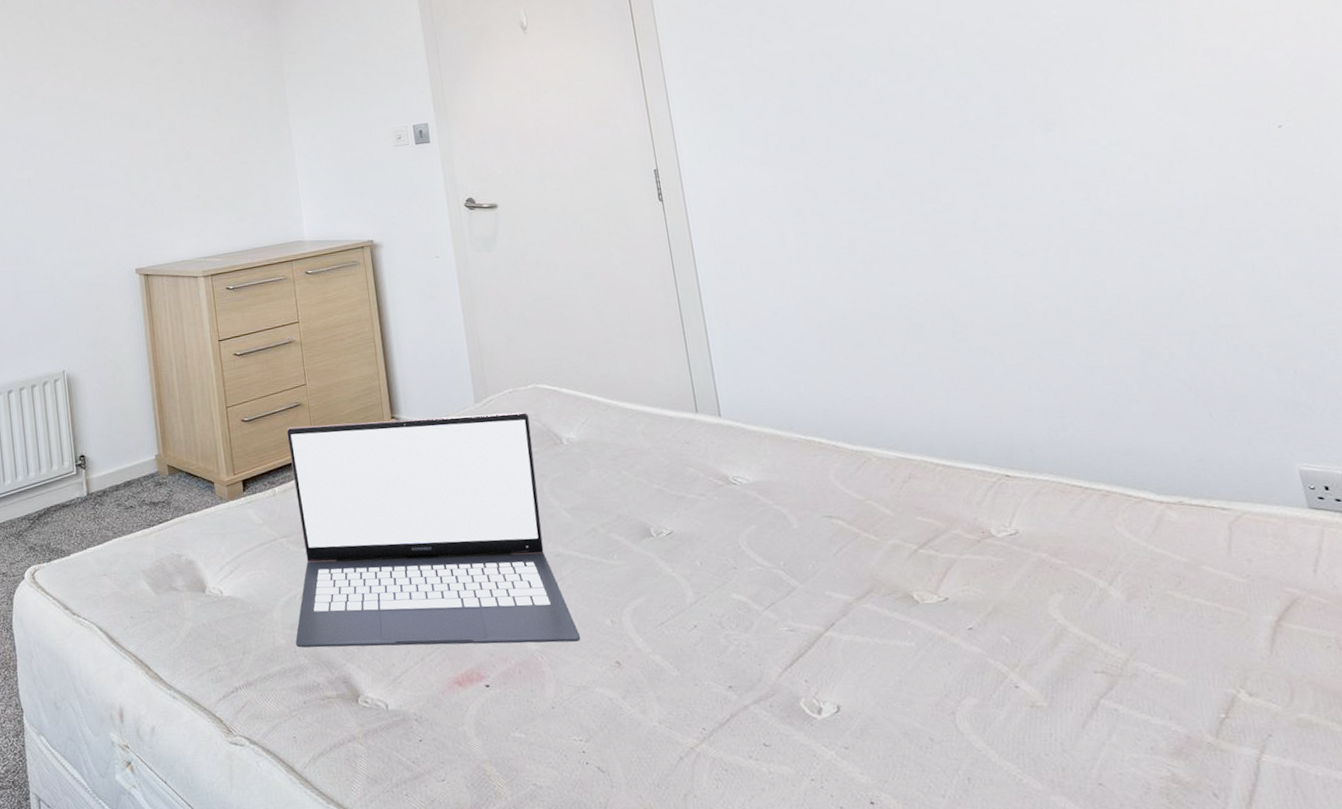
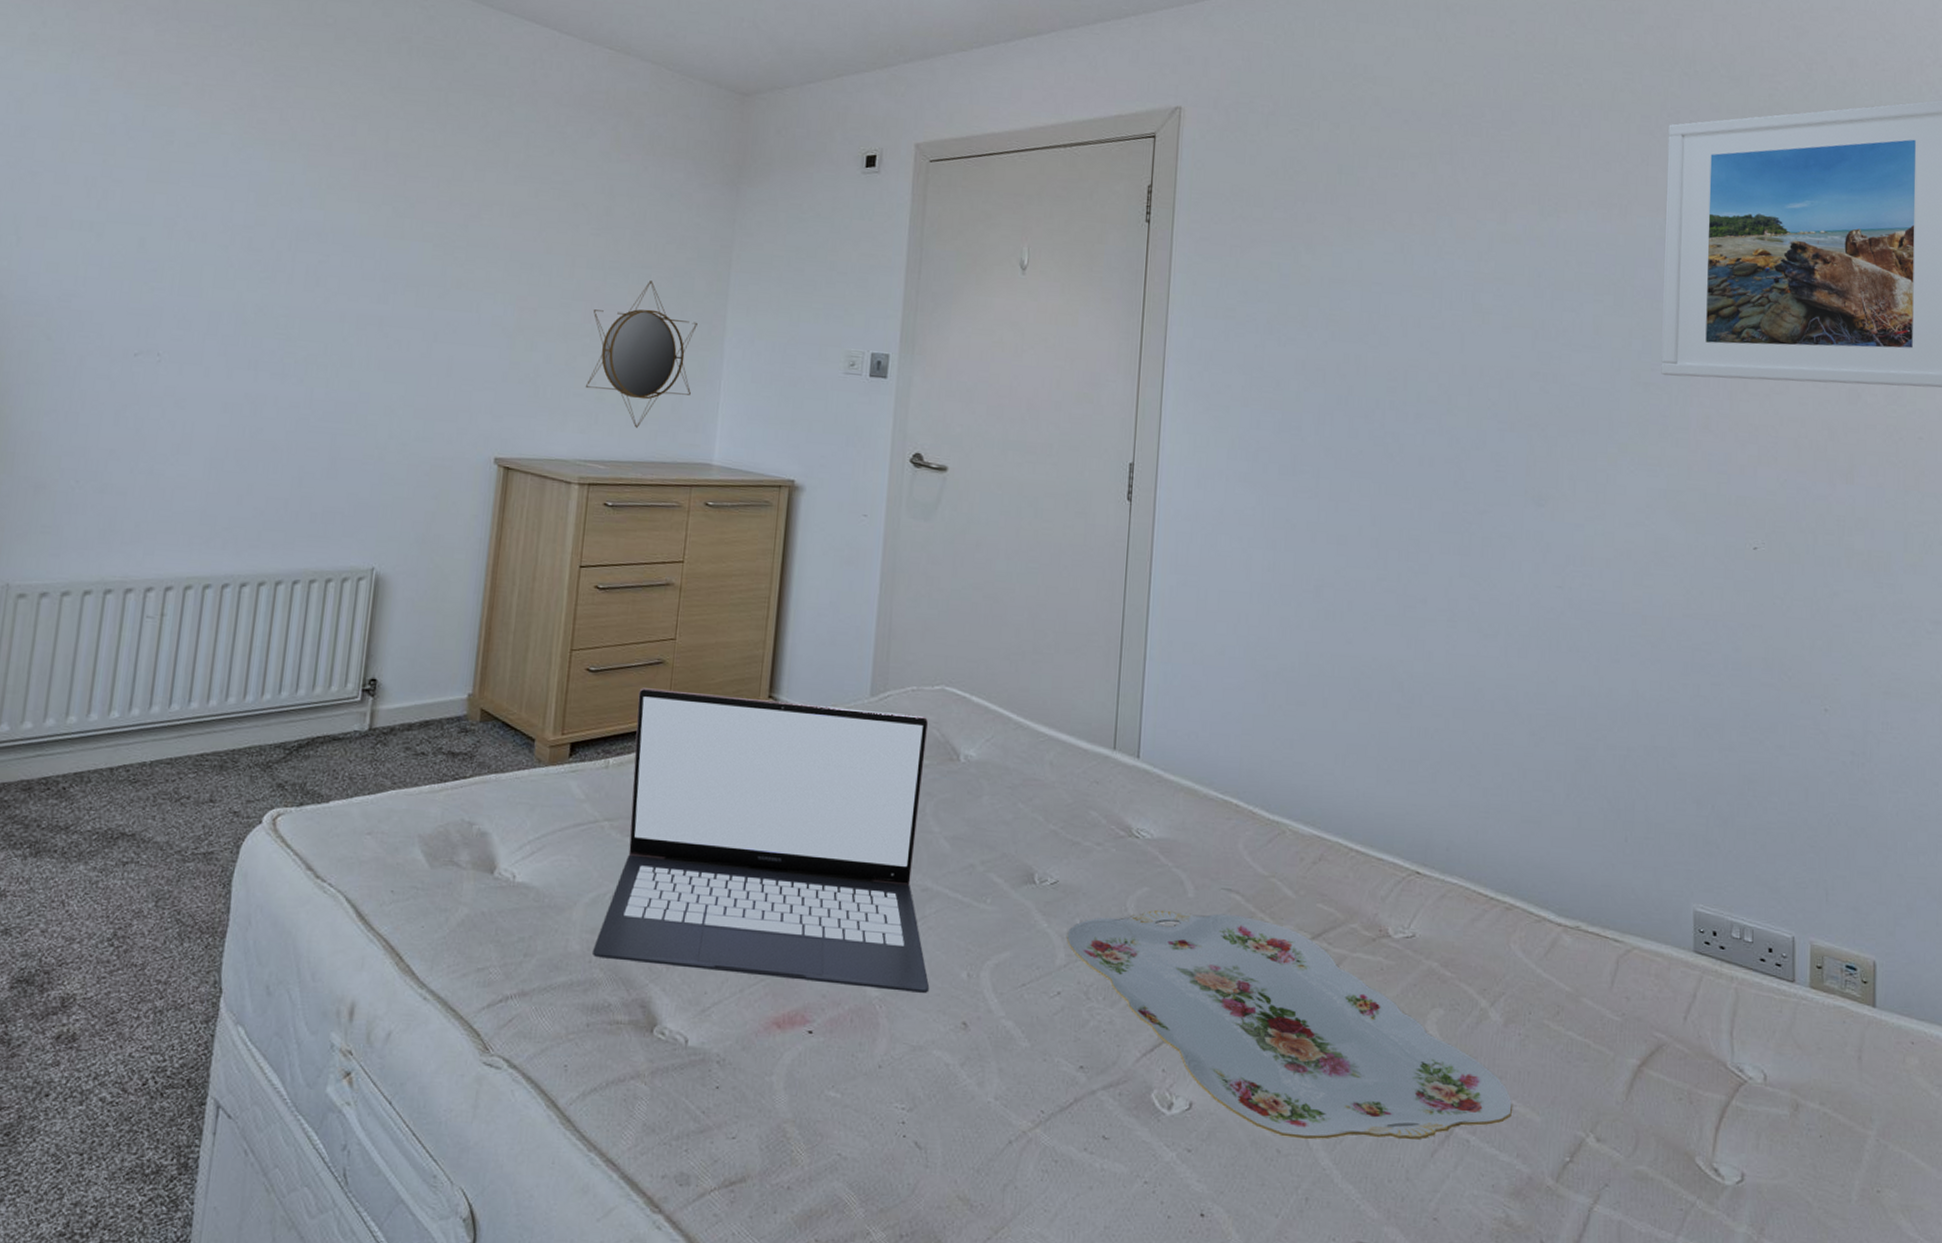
home mirror: none [184,106,275,224] -> present [586,280,698,428]
serving tray: none [690,537,1155,726] -> present [1066,910,1513,1140]

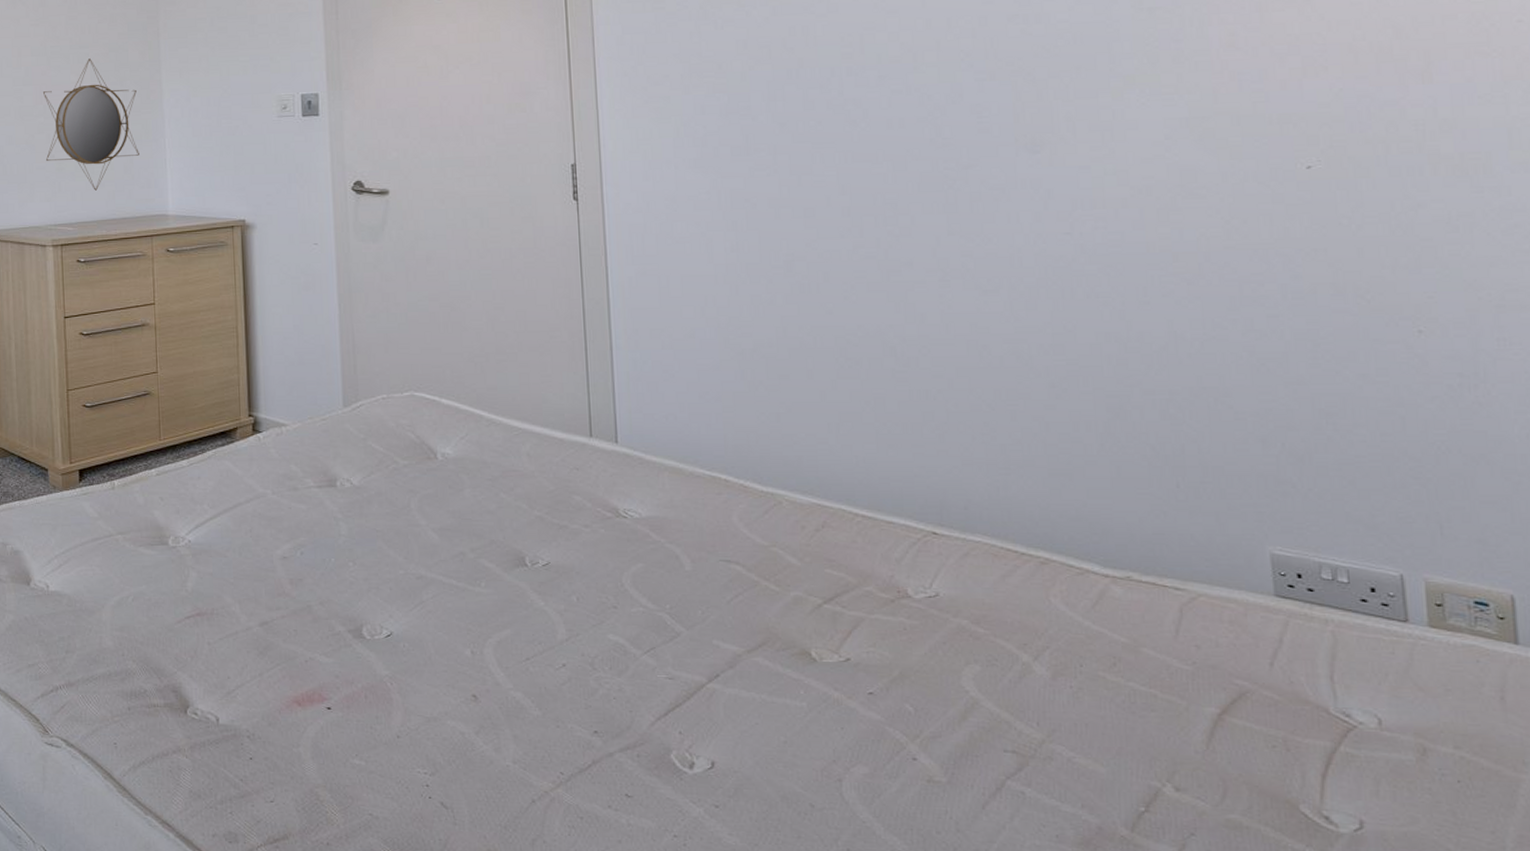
laptop: present [593,688,930,993] -> none [124,417,436,670]
serving tray: present [1066,910,1513,1140] -> none [564,584,1072,794]

